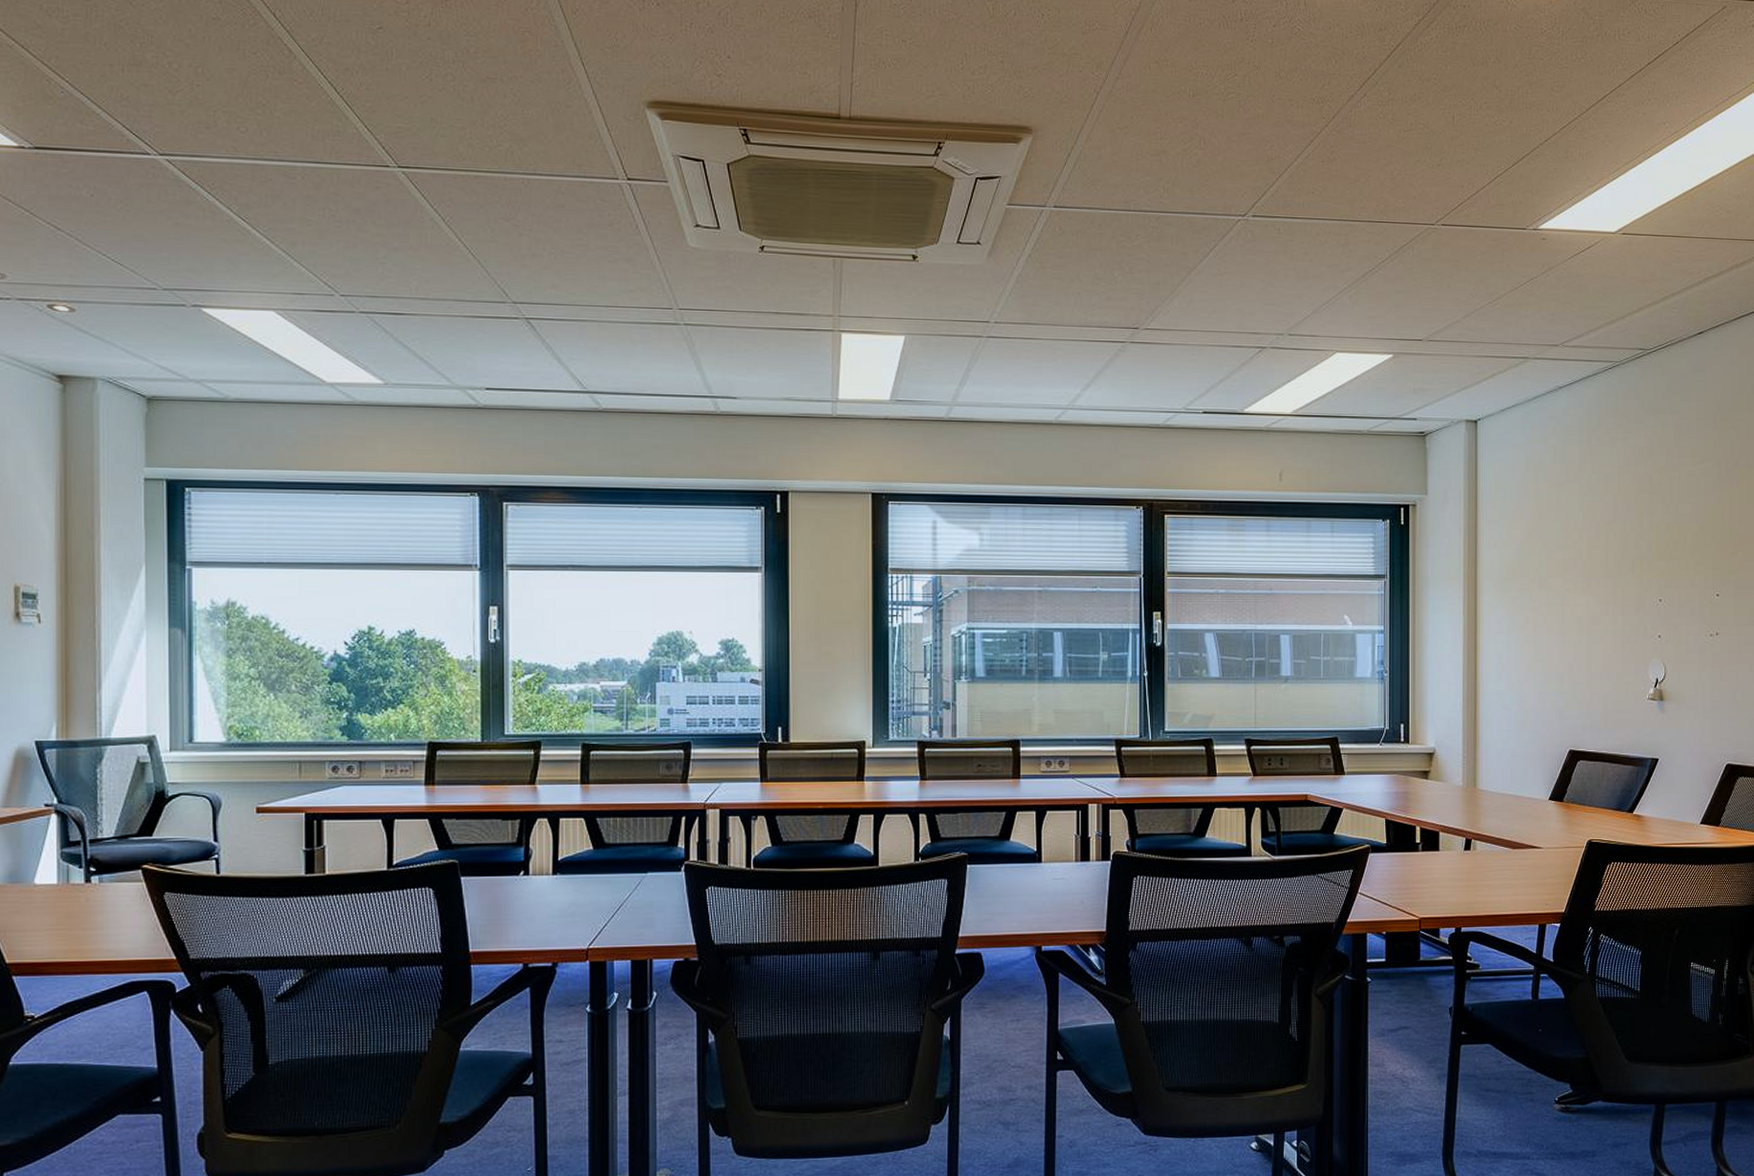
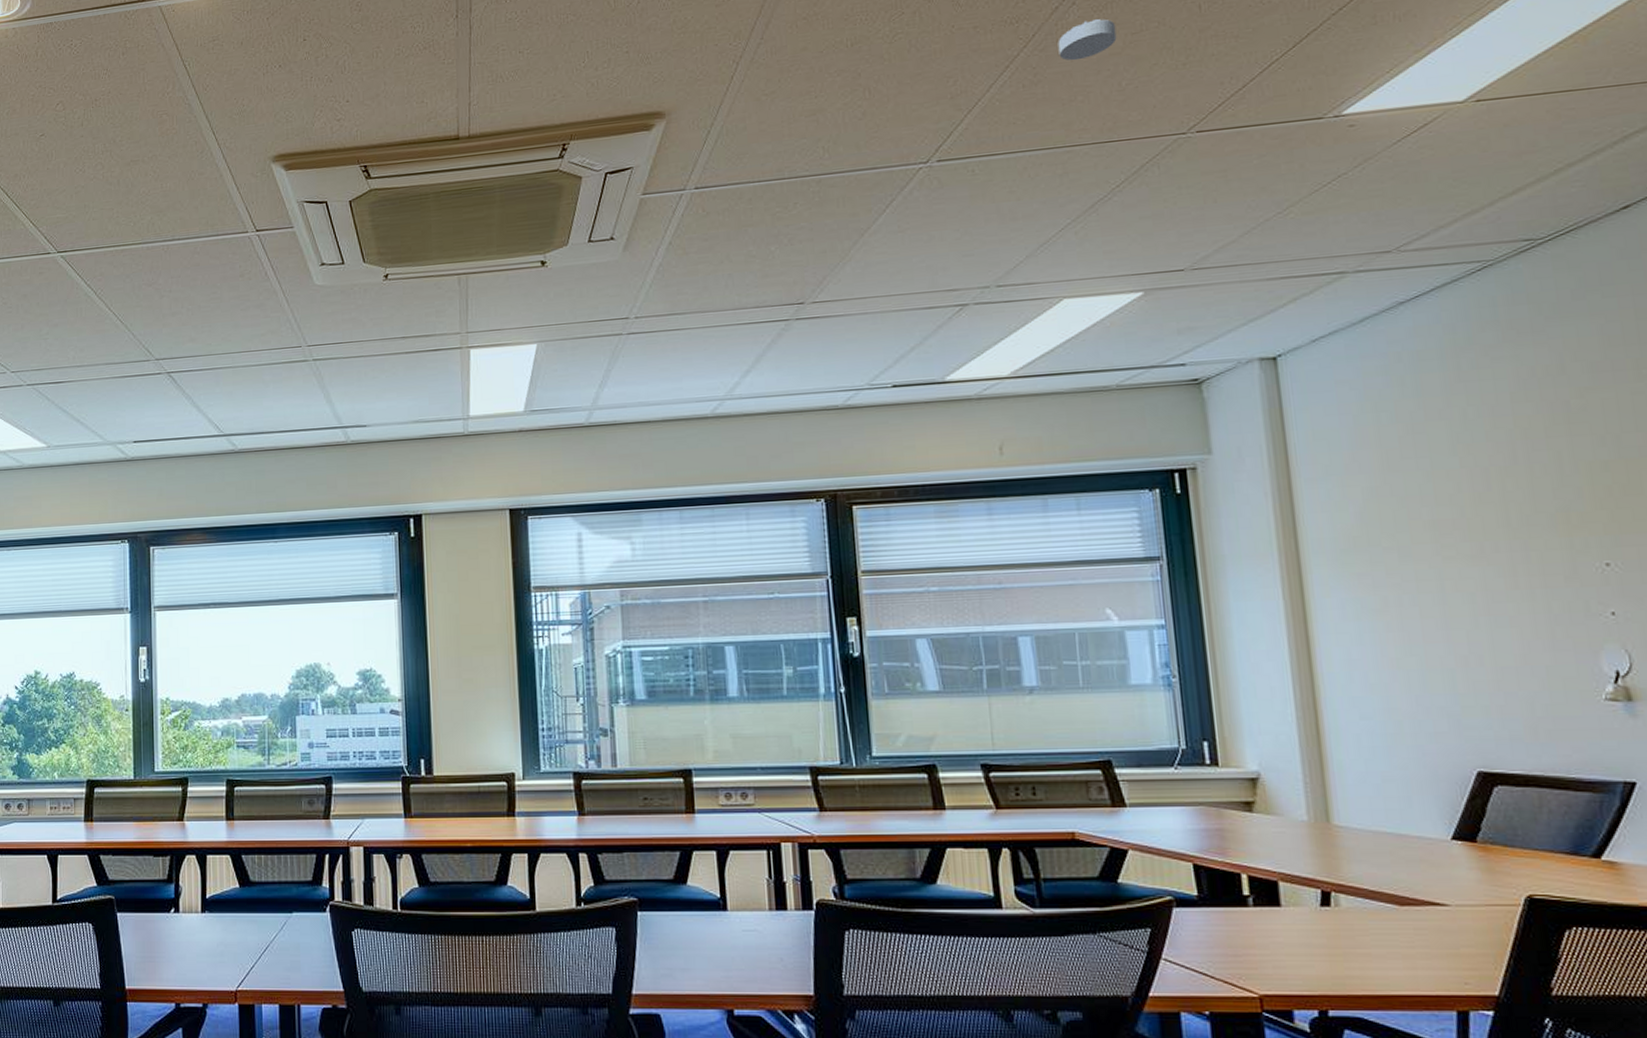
smoke detector: none [1351,112,1394,146] -> present [1058,19,1117,61]

